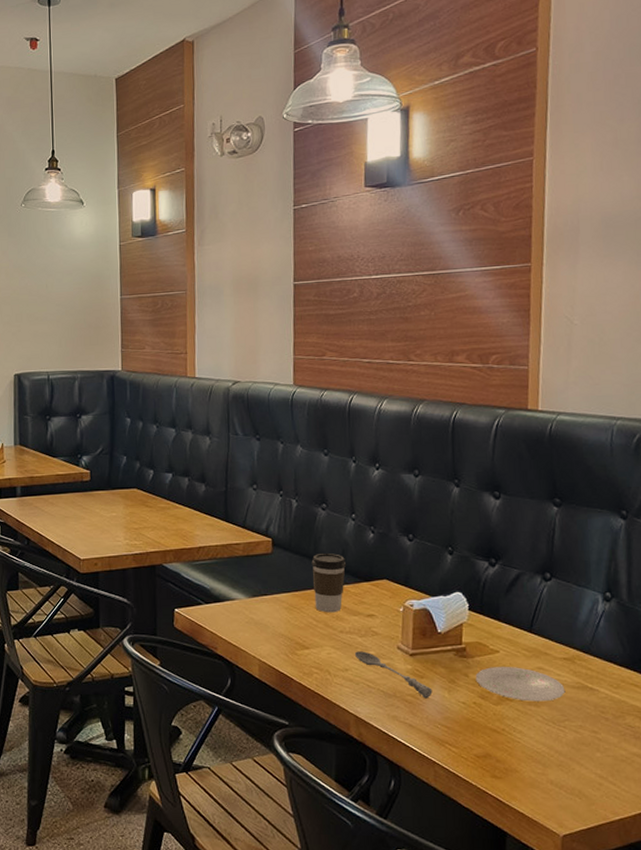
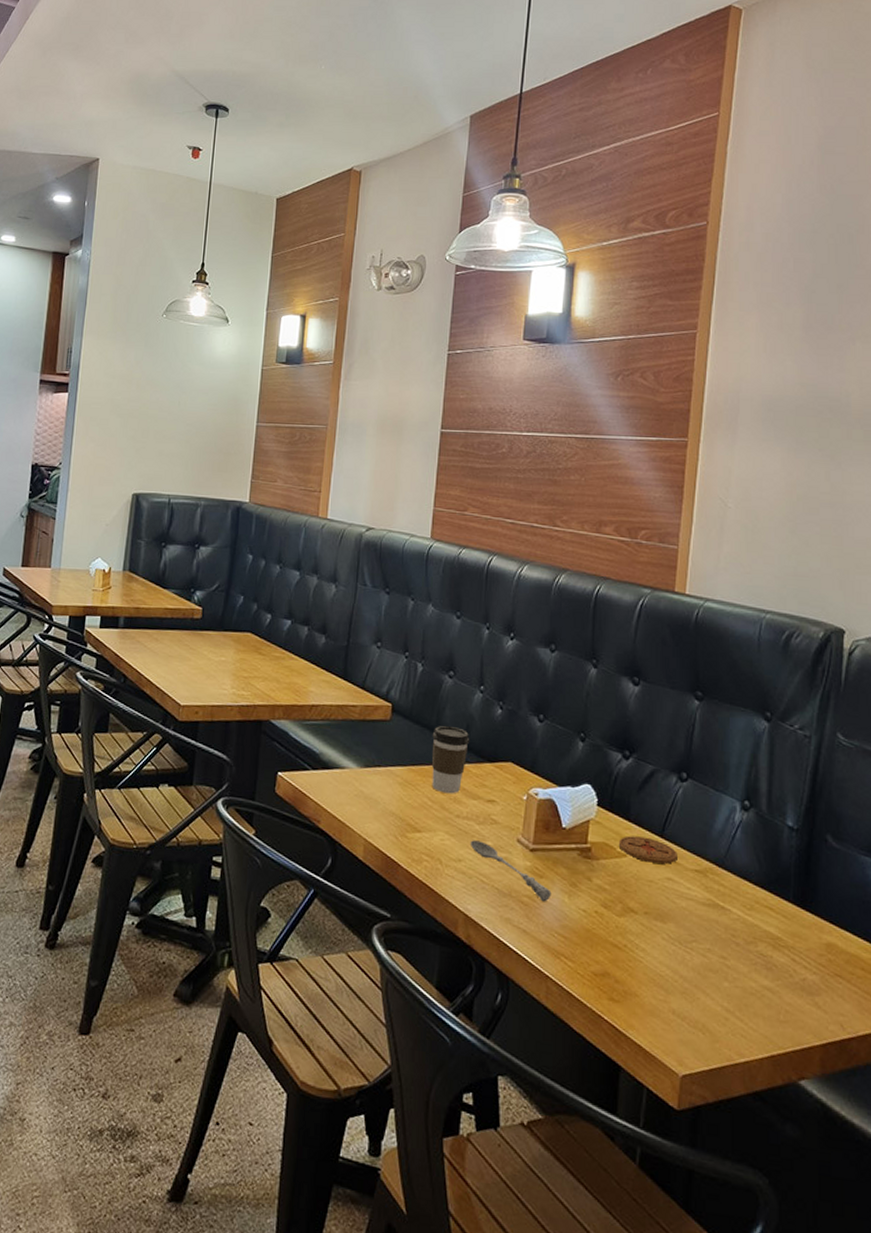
plate: present [475,666,565,702] -> none [599,872,695,918]
coaster: none [490,634,546,655] -> present [618,835,677,864]

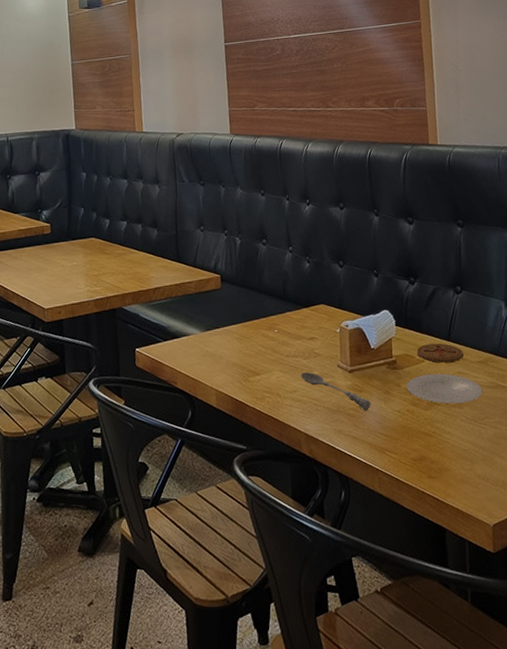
coffee cup: present [432,725,470,794] -> none [256,284,288,340]
plate: none [599,872,695,918] -> present [406,373,483,404]

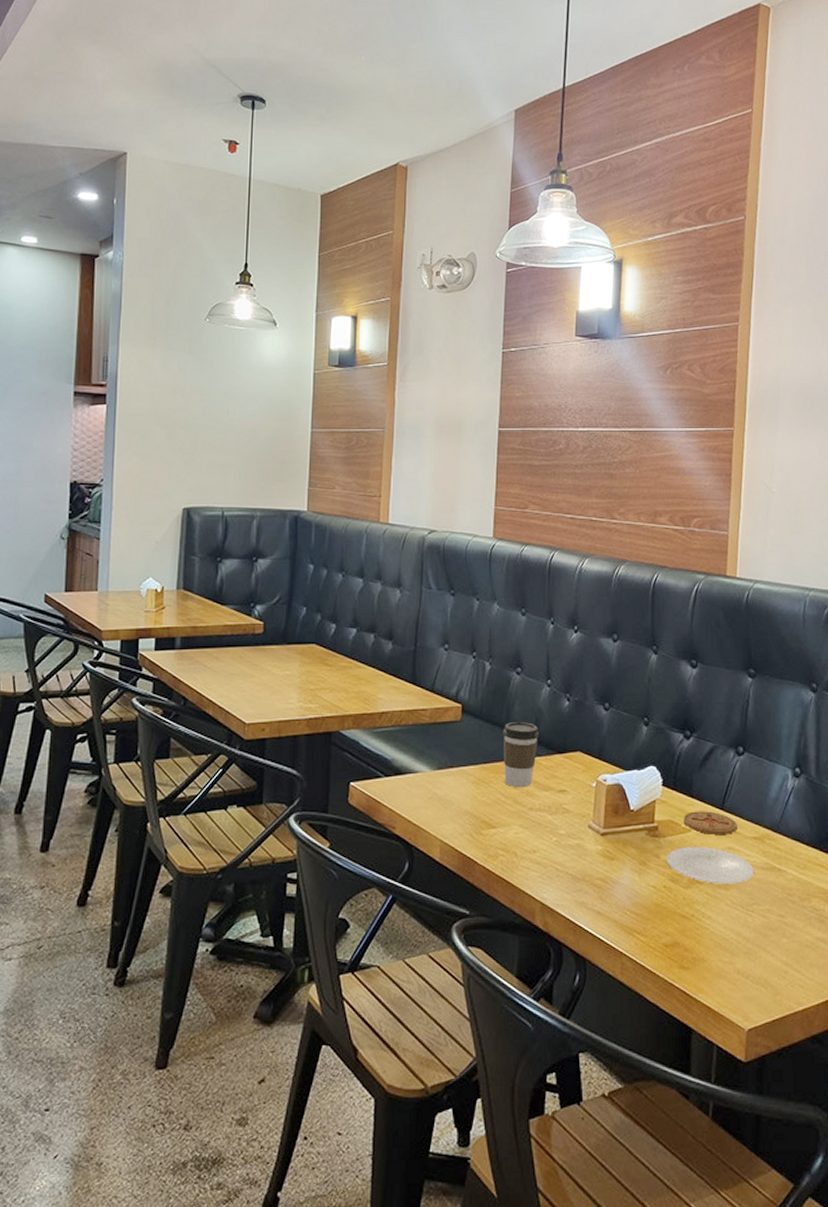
coffee cup: none [256,284,288,340] -> present [503,721,540,788]
soupspoon: present [300,372,371,411] -> none [543,830,623,883]

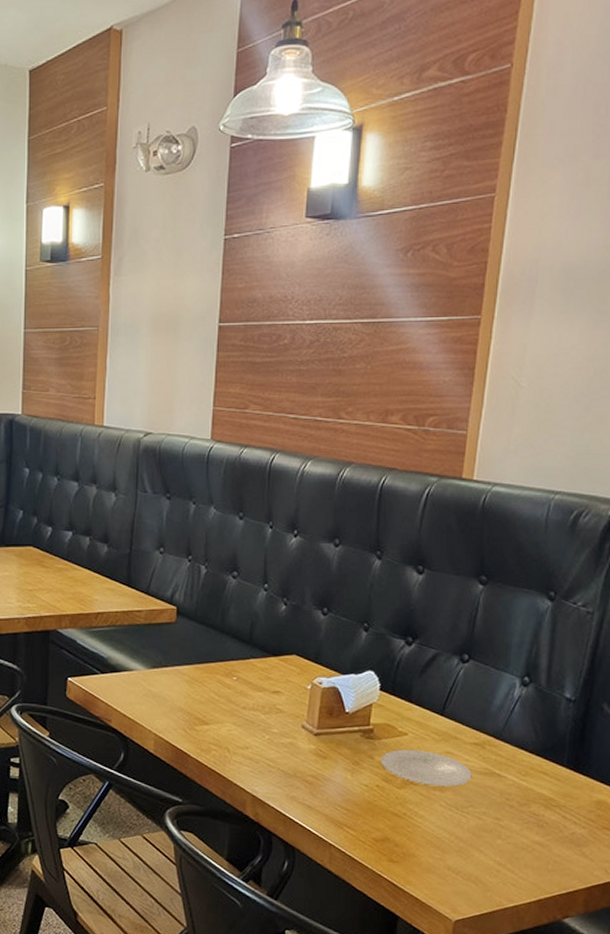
coffee cup: present [503,721,540,788] -> none [217,624,255,688]
coaster: present [683,811,737,834] -> none [400,716,457,739]

